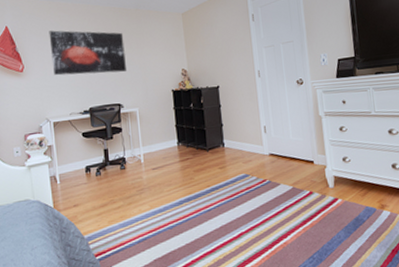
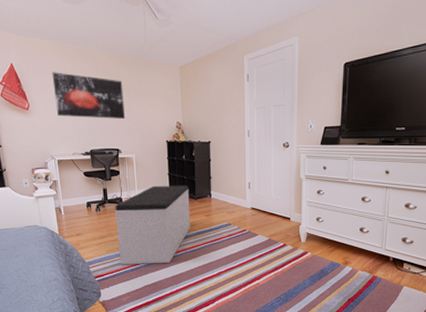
bench: none [116,136,204,236] -> present [114,185,191,264]

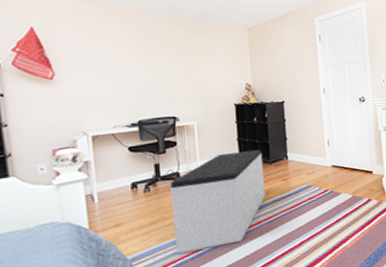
wall art: present [52,72,125,119] -> none [89,36,184,85]

